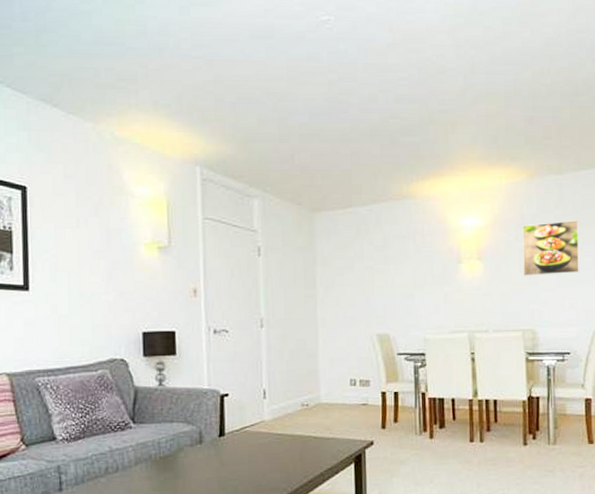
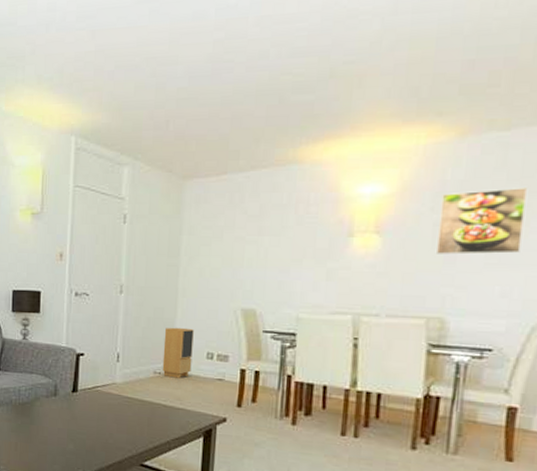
speaker: none [308,357,337,408] -> present [162,327,194,378]

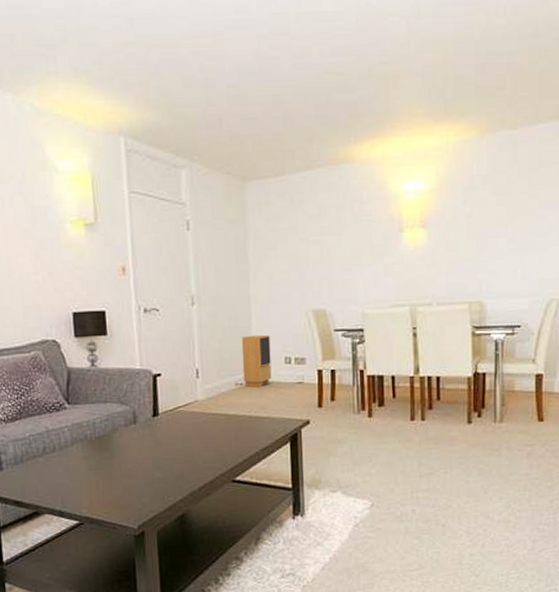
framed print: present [435,188,528,255] -> none [470,180,535,244]

